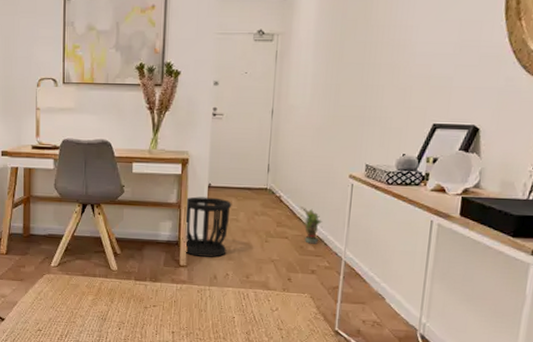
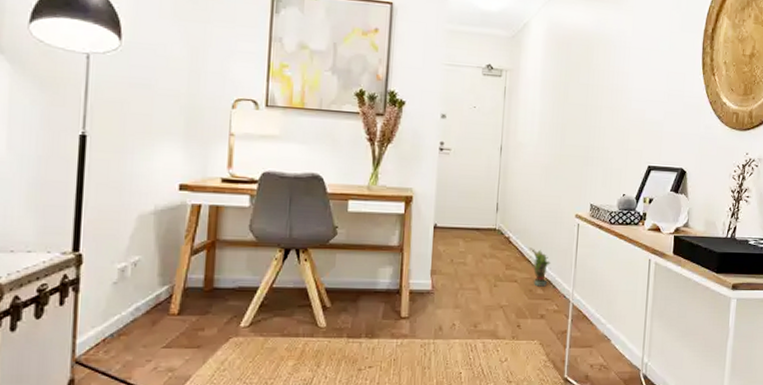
wastebasket: present [184,196,232,257] -> none [406,238,460,306]

